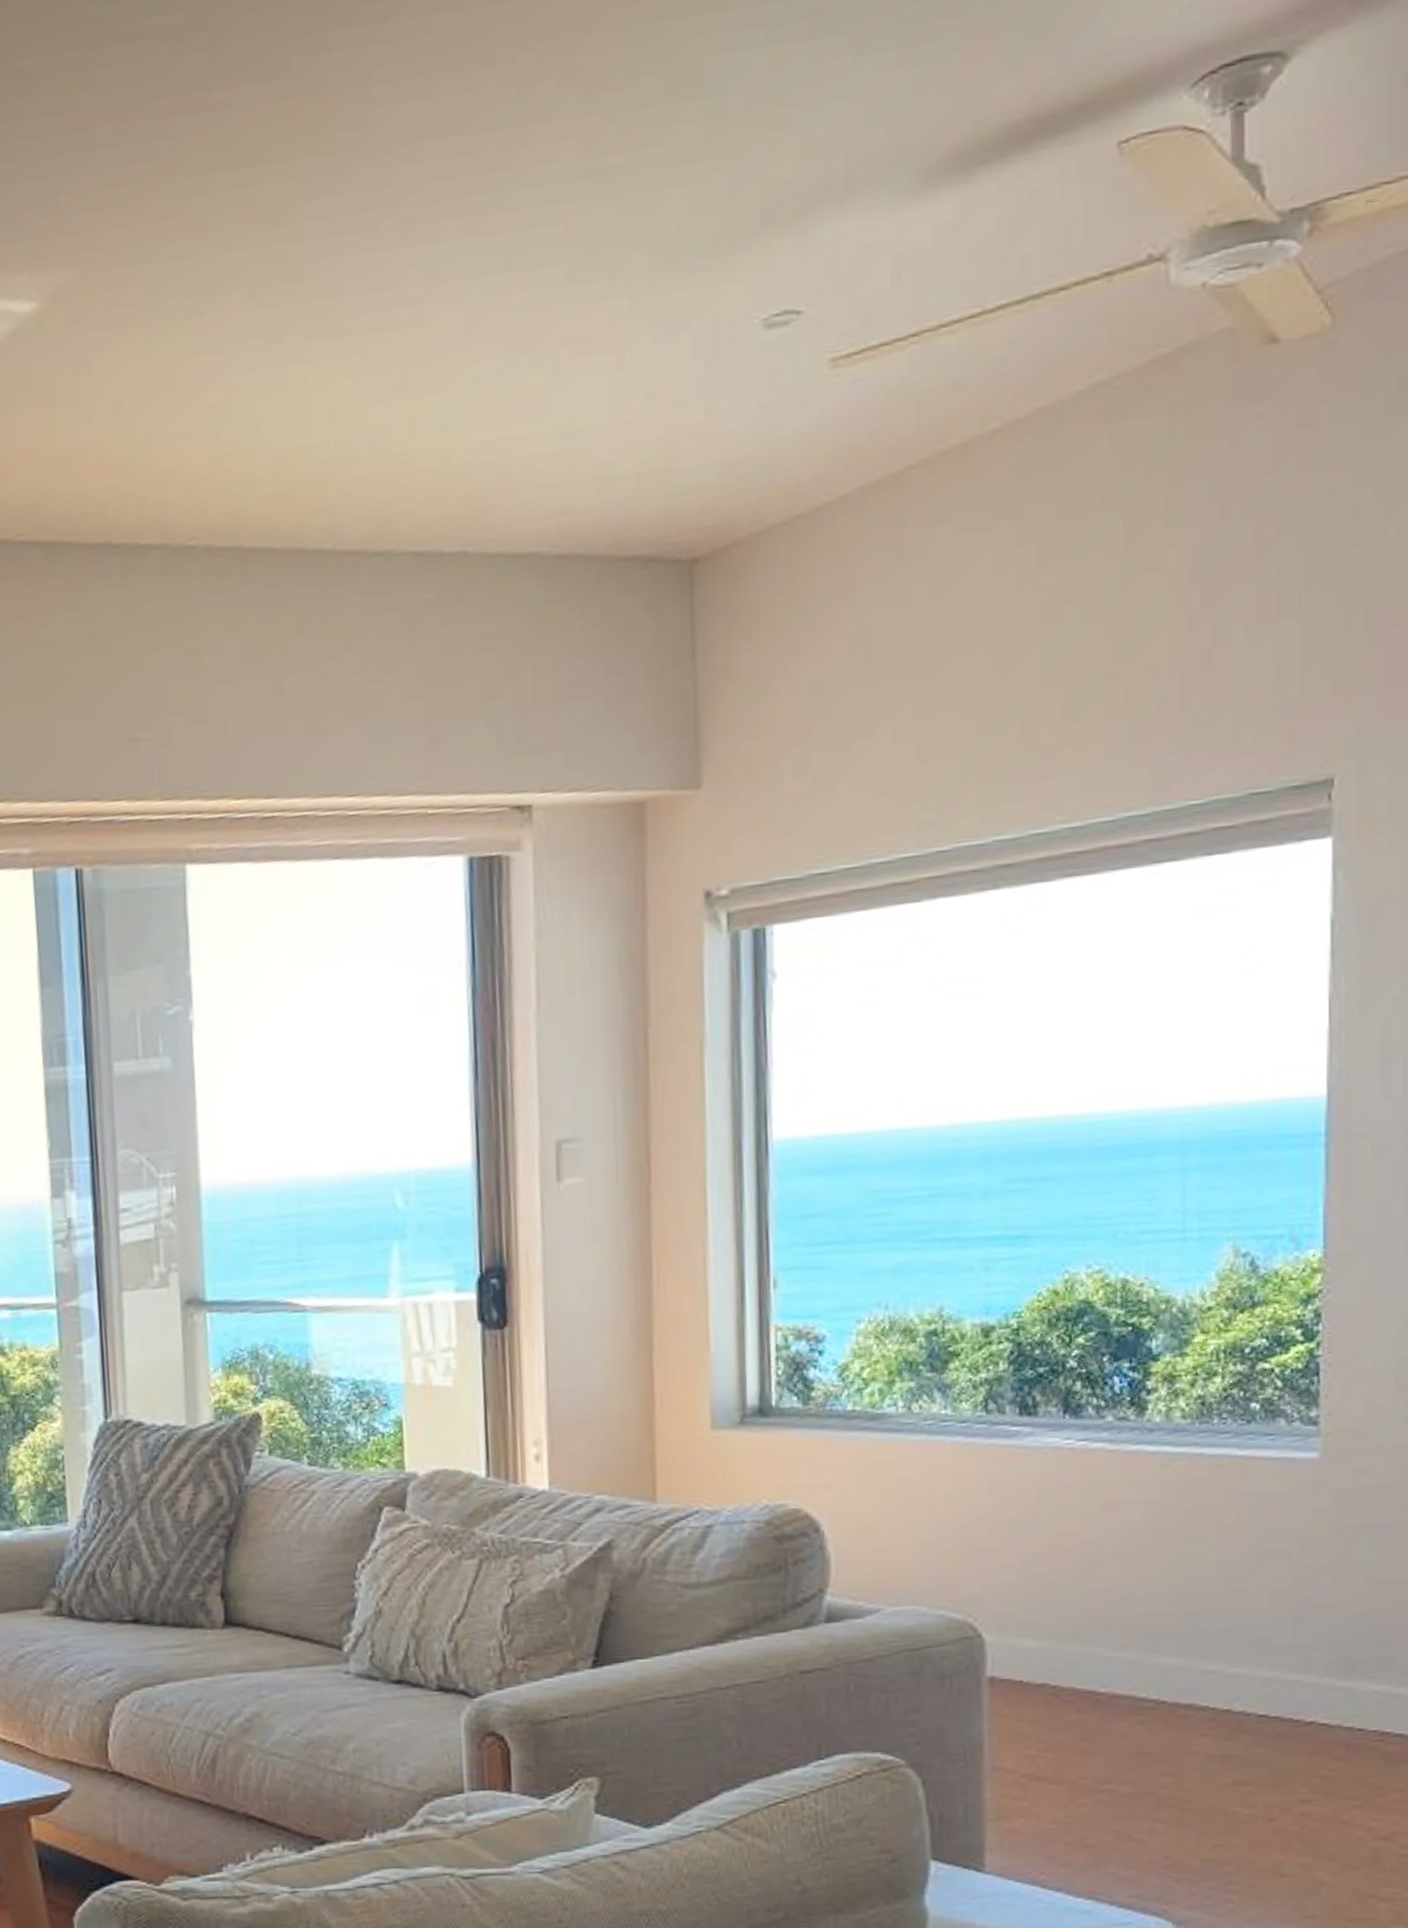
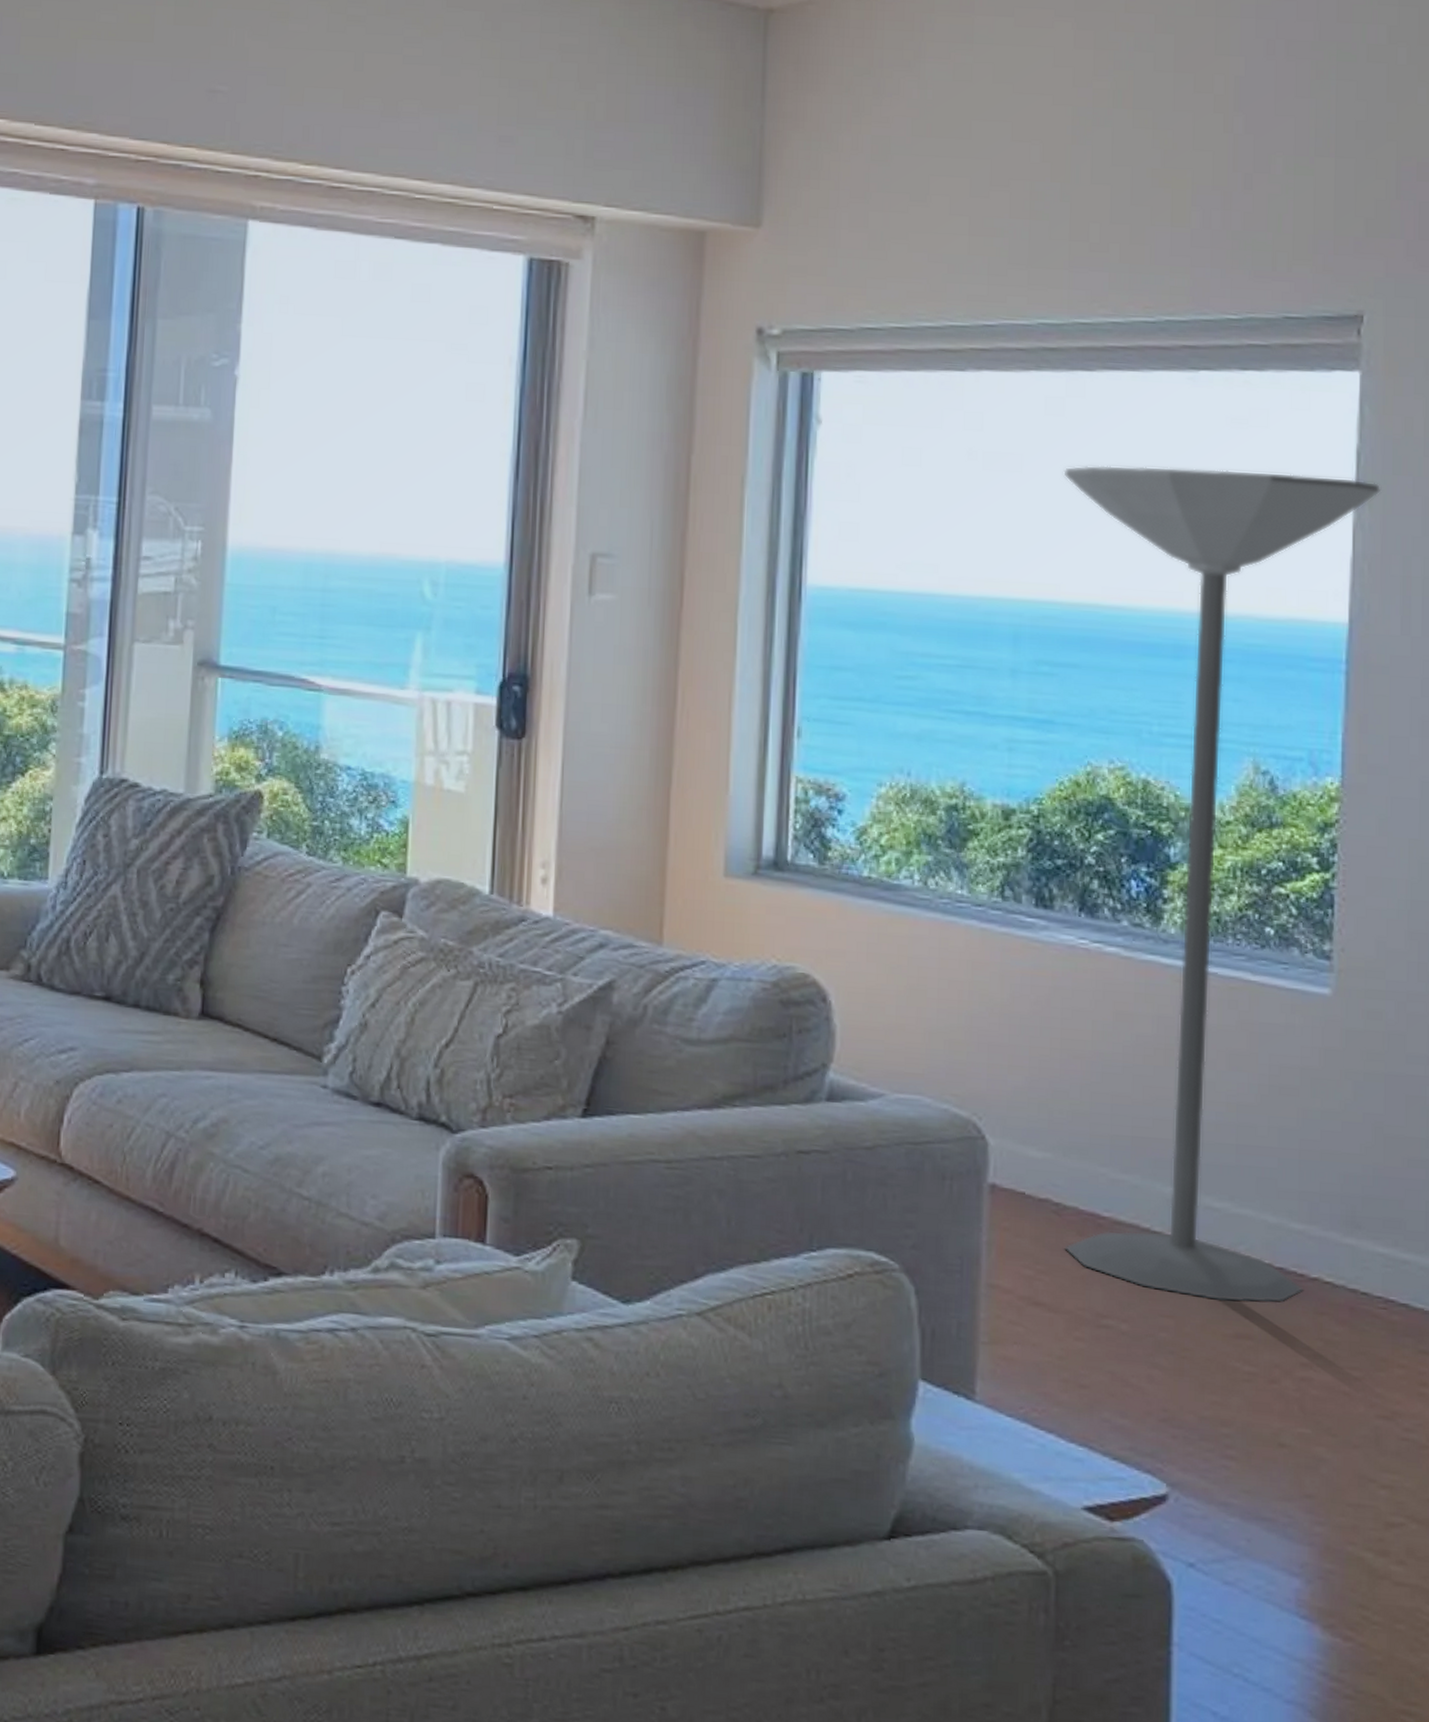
floor lamp: none [1026,948,1358,1755] -> present [1063,465,1382,1304]

